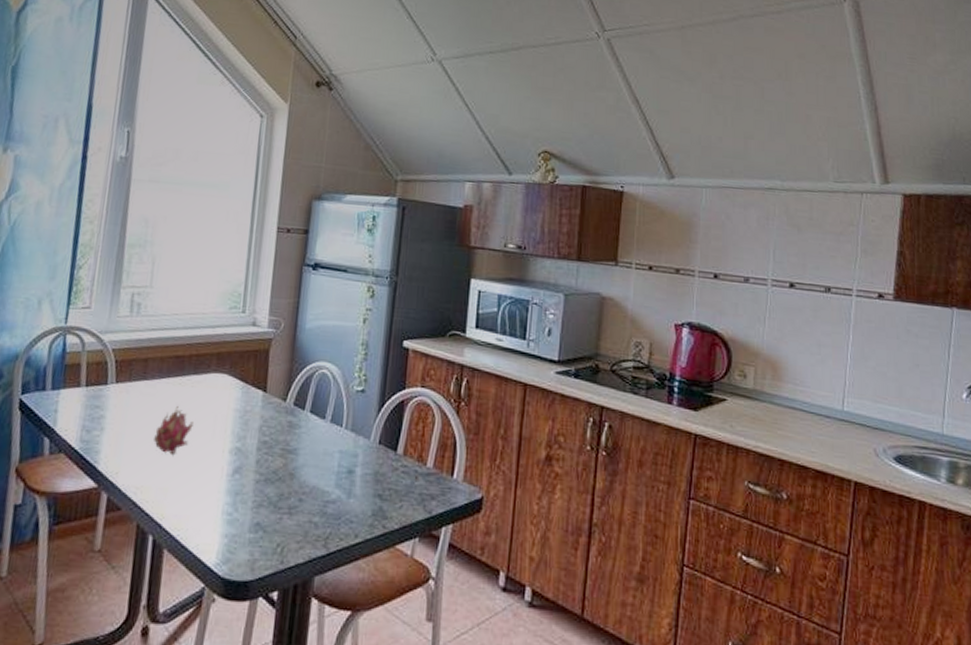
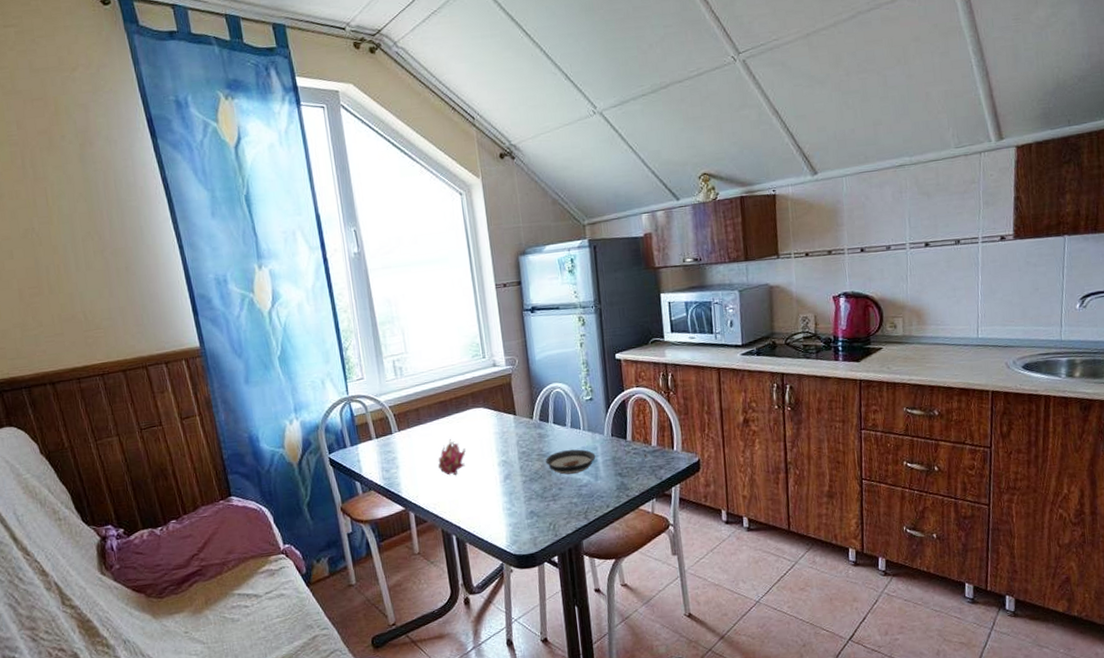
saucer: none [289,450,354,484] -> present [545,449,596,475]

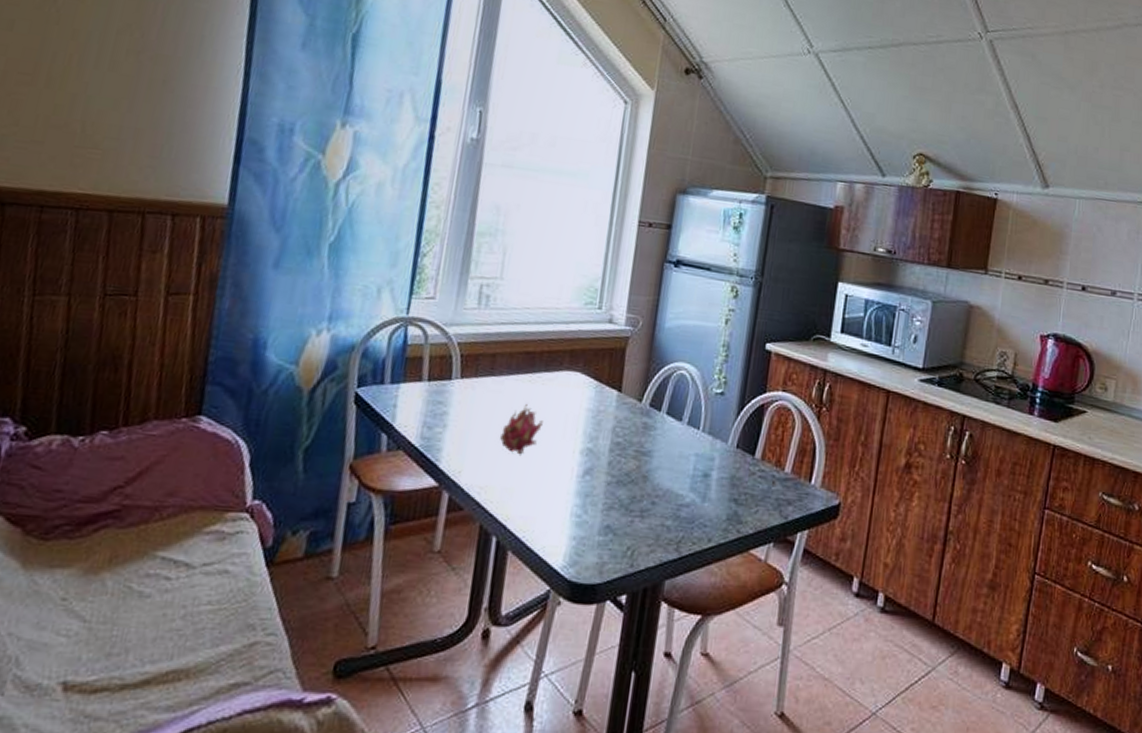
saucer: present [545,449,596,475] -> none [643,452,711,487]

